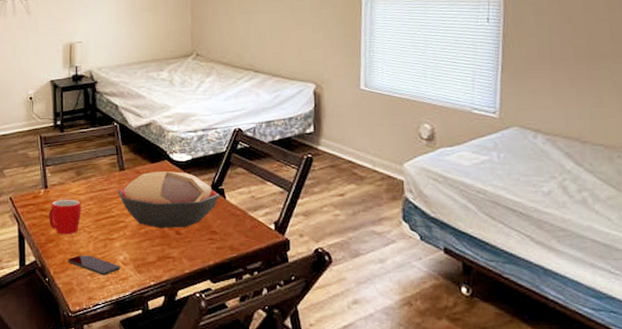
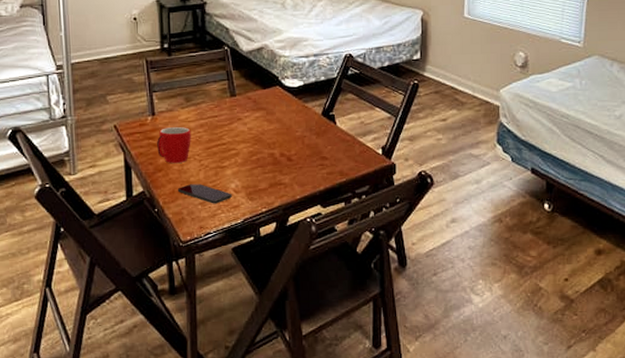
decorative bowl: present [117,171,220,228] -> none [228,97,331,155]

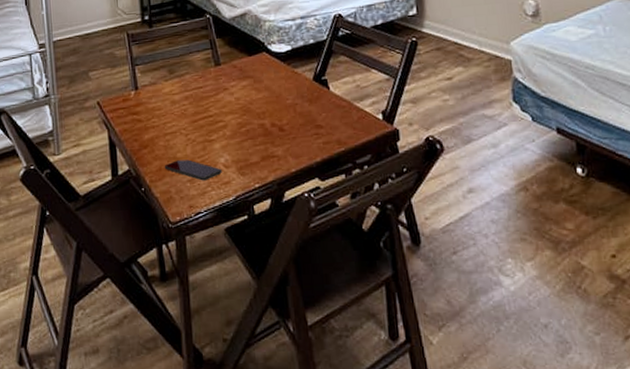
mug: present [157,126,191,164] -> none [141,99,177,140]

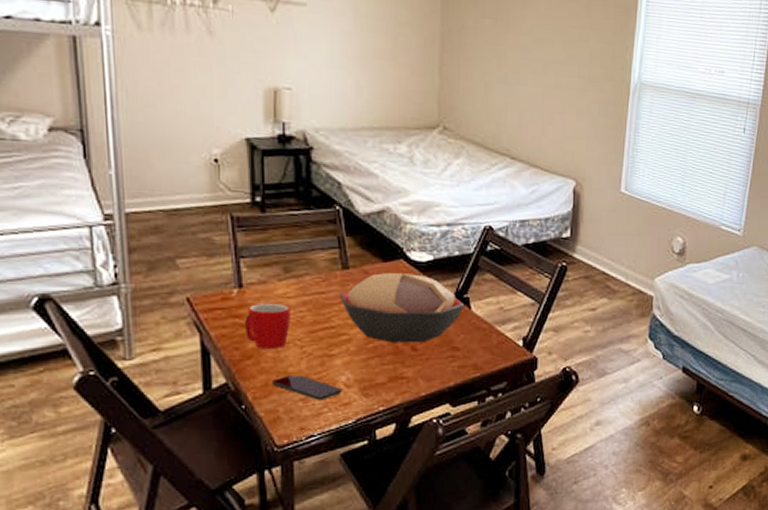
mug: none [141,99,177,140] -> present [245,302,291,350]
decorative bowl: none [214,63,324,126] -> present [339,273,465,343]

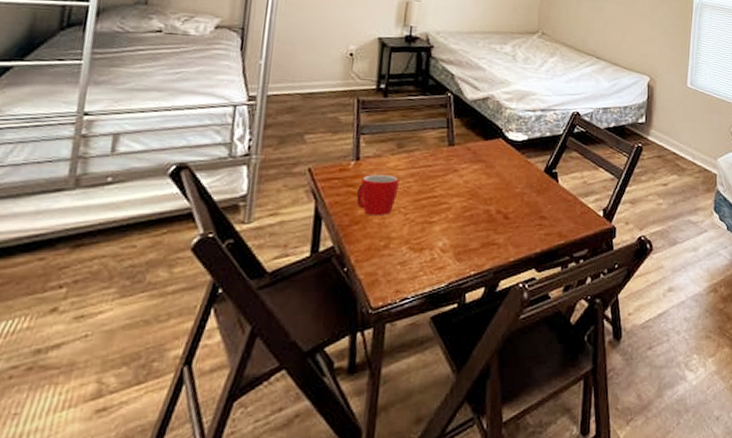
smartphone: present [271,375,342,400] -> none [374,240,438,264]
decorative bowl: present [339,273,465,343] -> none [443,150,553,212]

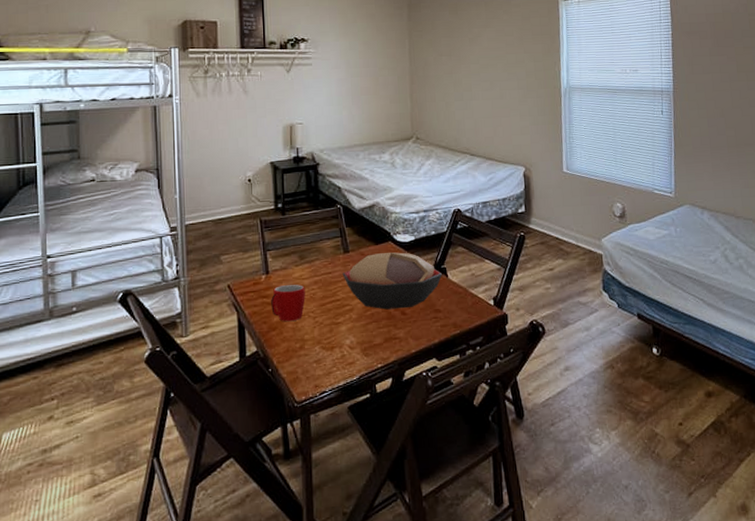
decorative bowl: none [443,150,553,212] -> present [342,252,443,310]

